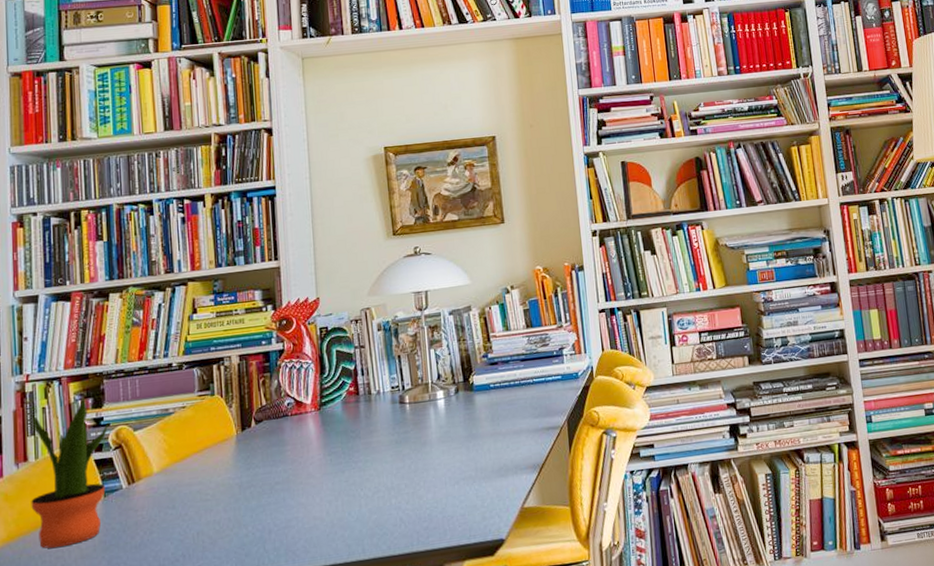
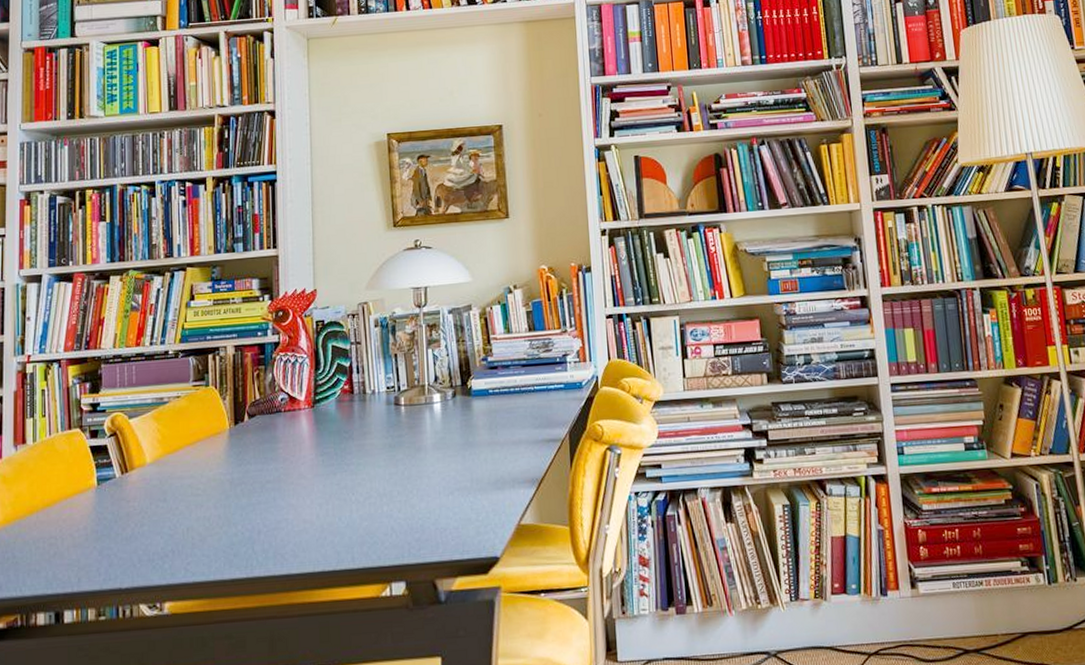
potted plant: present [30,397,109,549] -> none [27,381,105,535]

